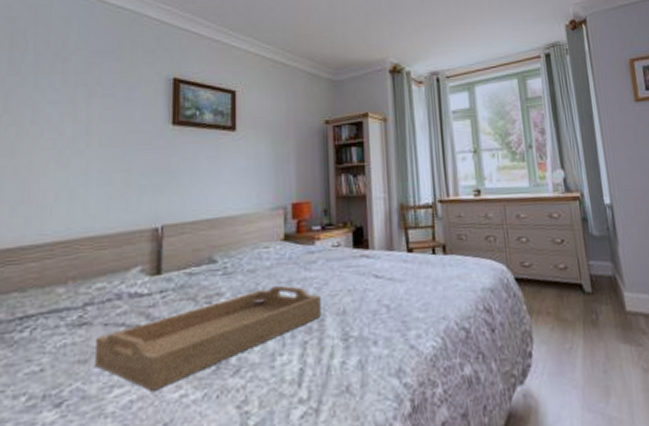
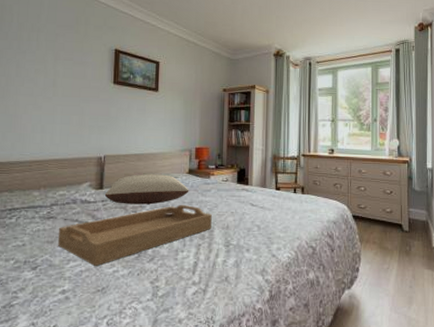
pillow: none [163,245,287,294] -> present [104,174,189,205]

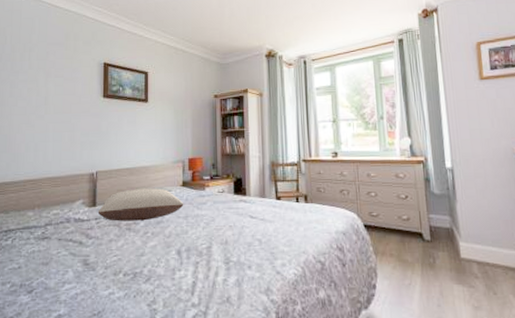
serving tray: present [57,204,212,266] -> none [52,219,209,288]

